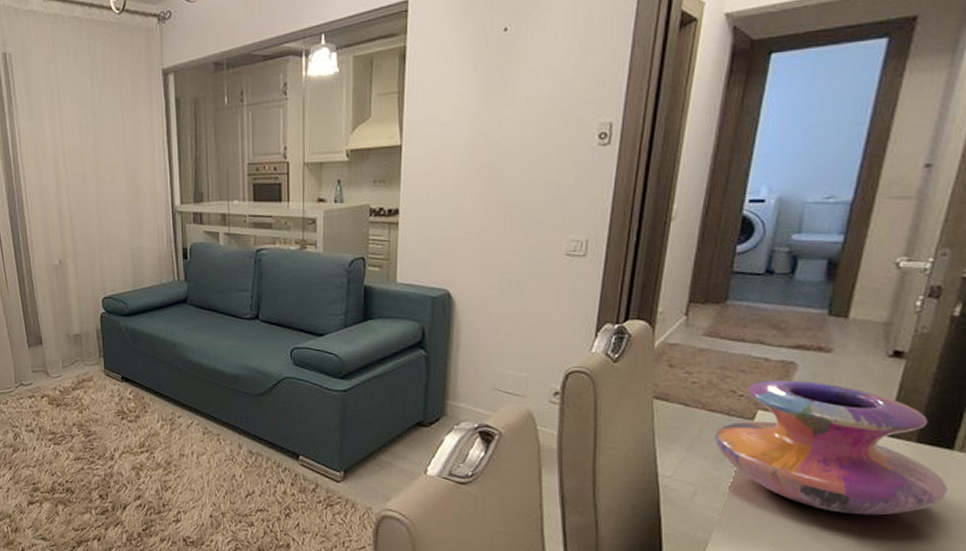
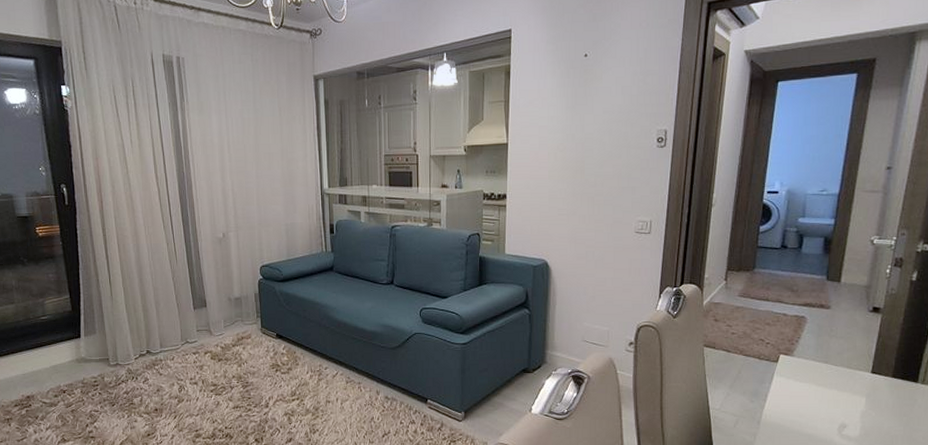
decorative vase: present [713,380,949,516] -> none [749,330,917,435]

